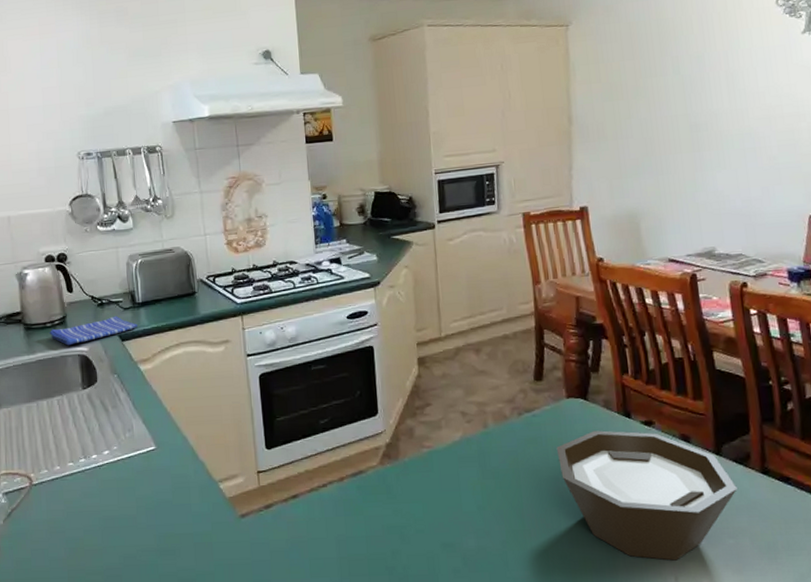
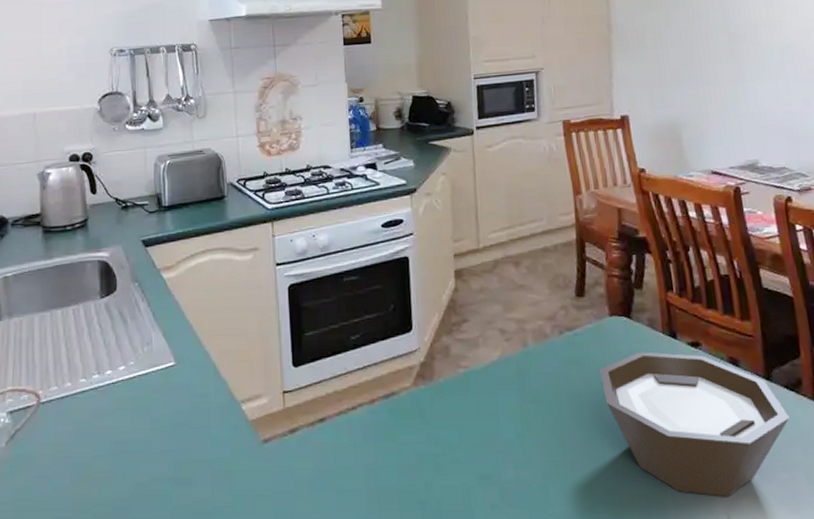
dish towel: present [49,316,138,346] -> none [69,219,162,251]

